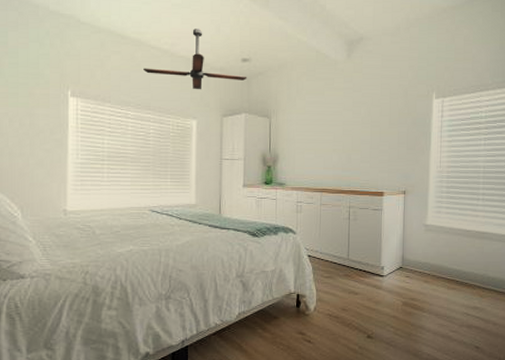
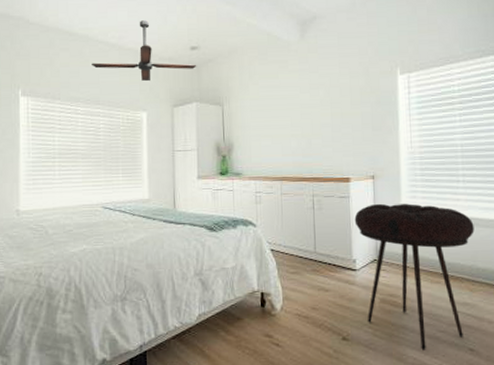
stool: none [385,216,489,347] -> present [354,203,474,350]

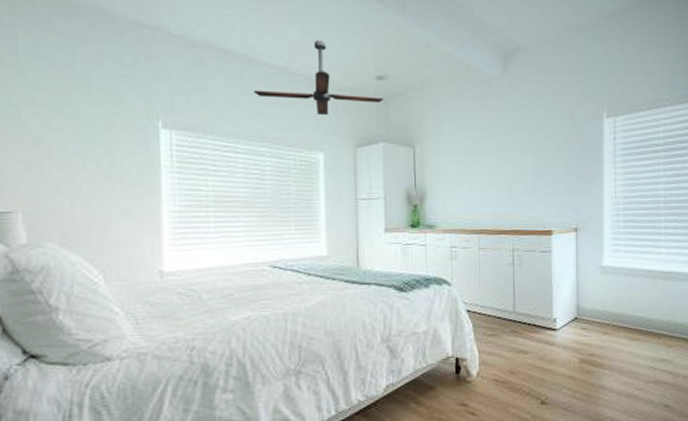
stool: present [354,203,474,350] -> none [556,258,674,410]

